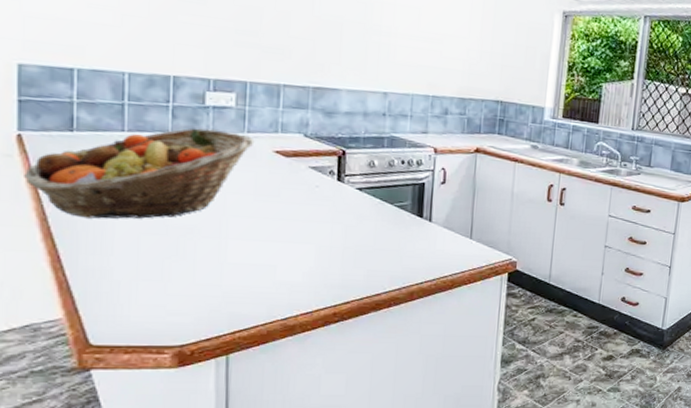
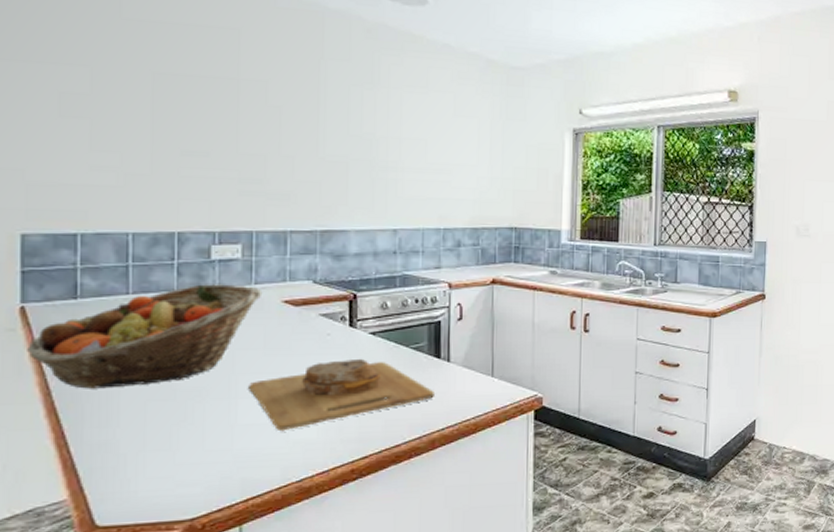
cutting board: none [239,211,415,273] -> present [249,358,434,432]

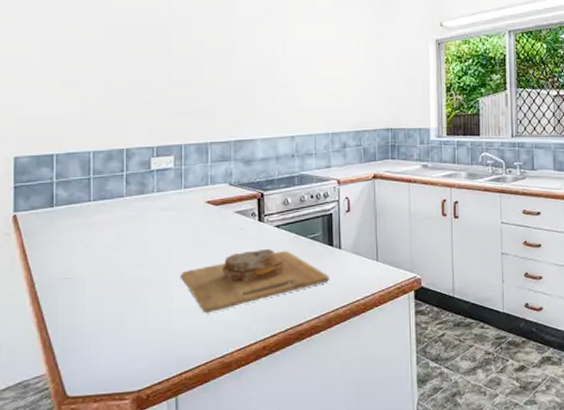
fruit basket: present [27,284,263,389] -> none [18,189,190,281]

